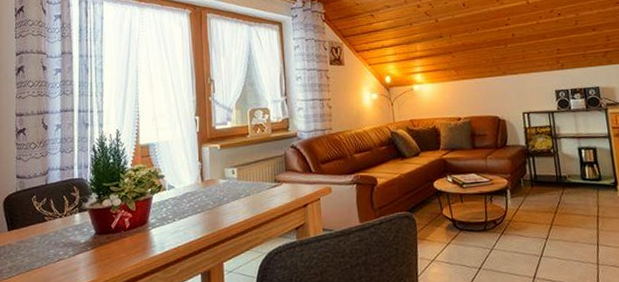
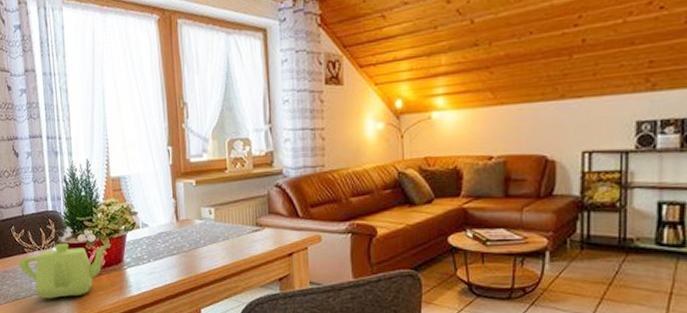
teapot: none [37,207,137,267] -> present [18,243,111,299]

